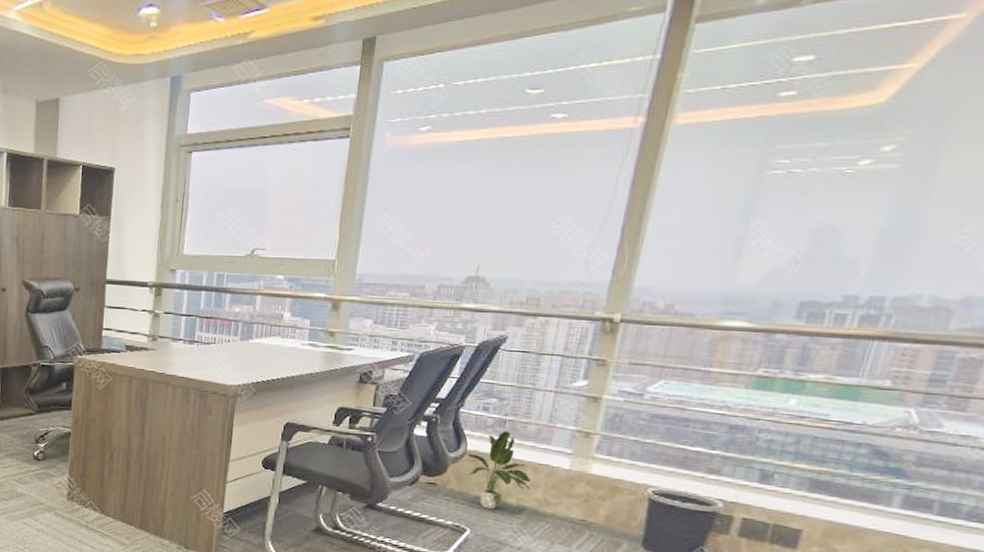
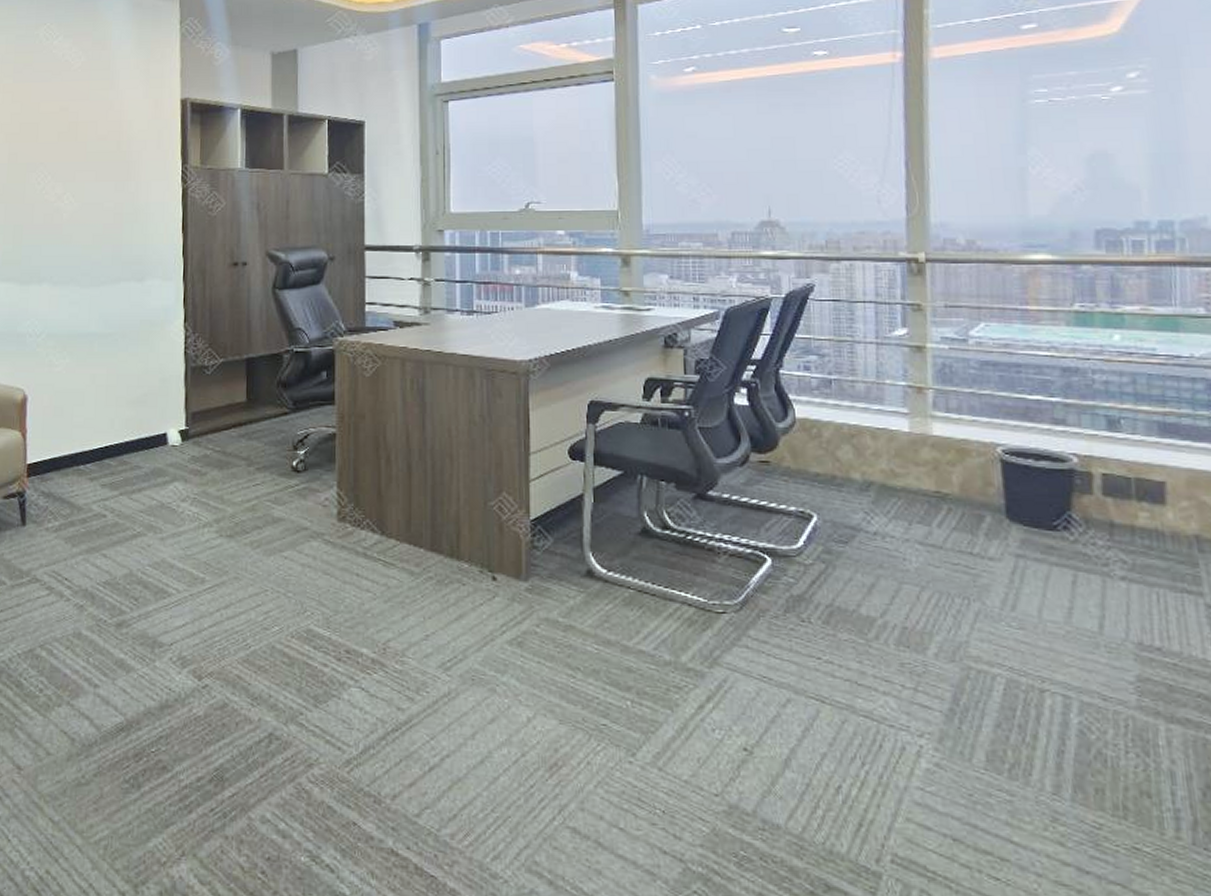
potted plant: present [465,431,531,510] -> none [794,393,874,488]

